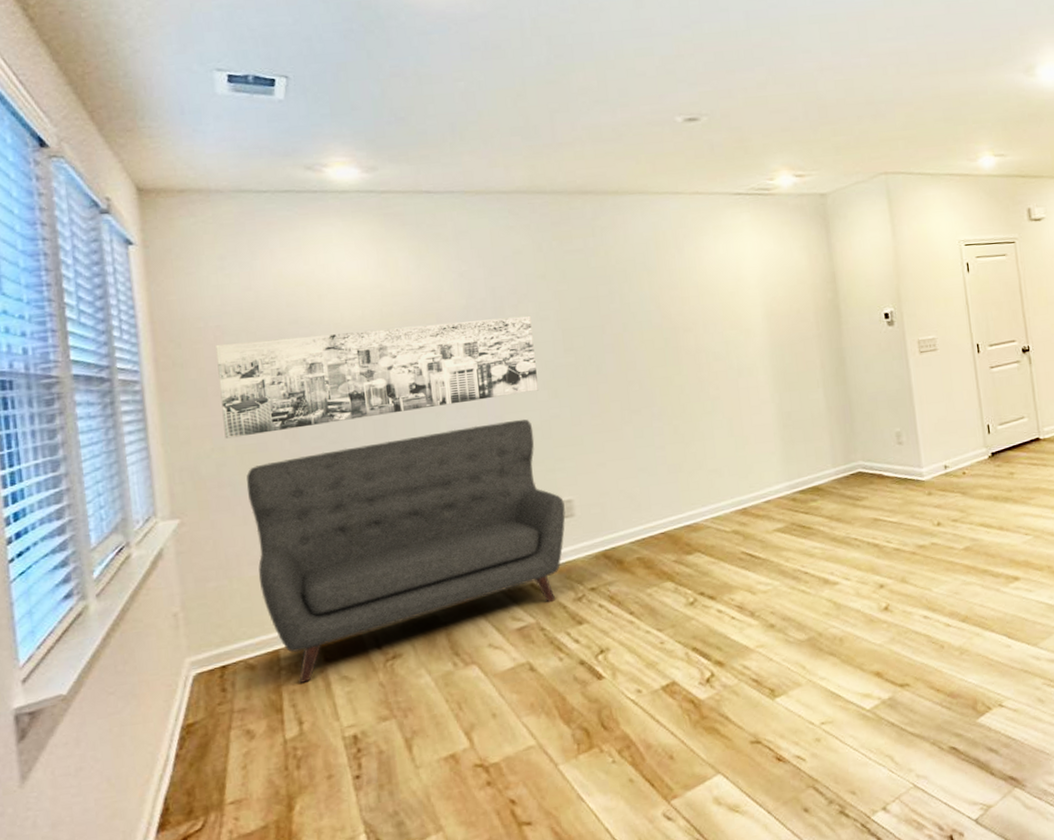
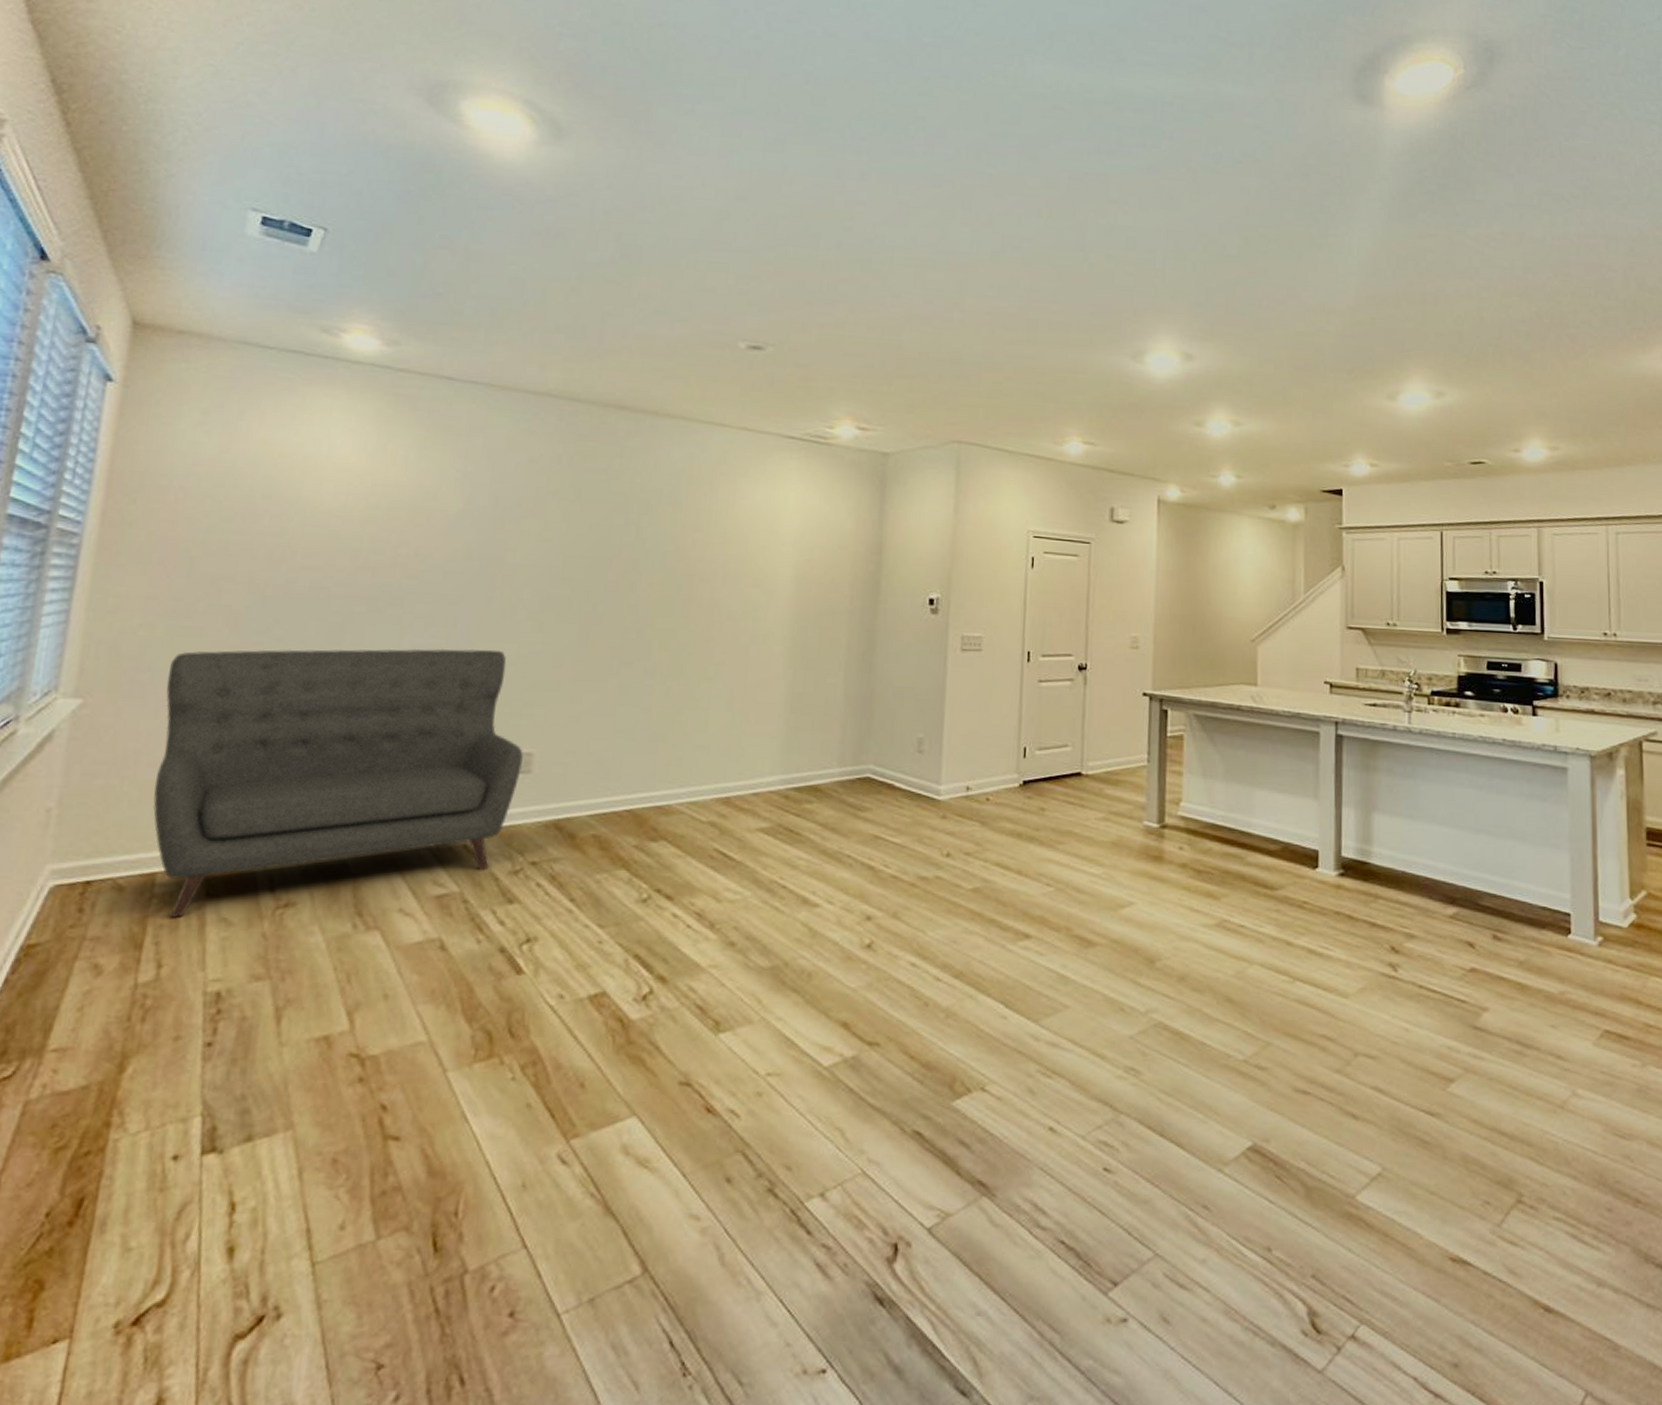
wall art: present [216,315,538,439] -> none [158,507,532,621]

